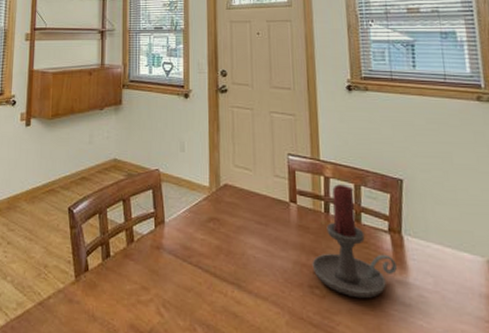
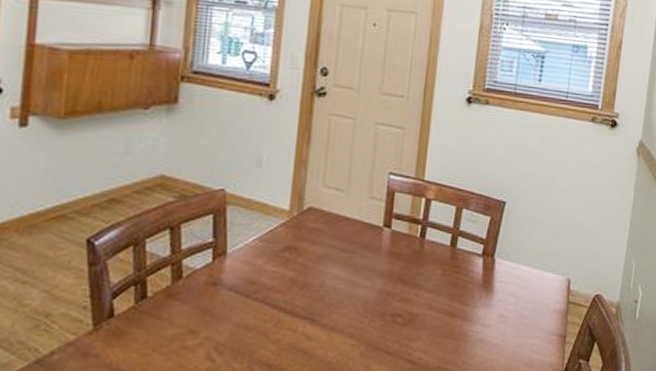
candle holder: present [312,184,397,299] -> none [397,207,484,323]

